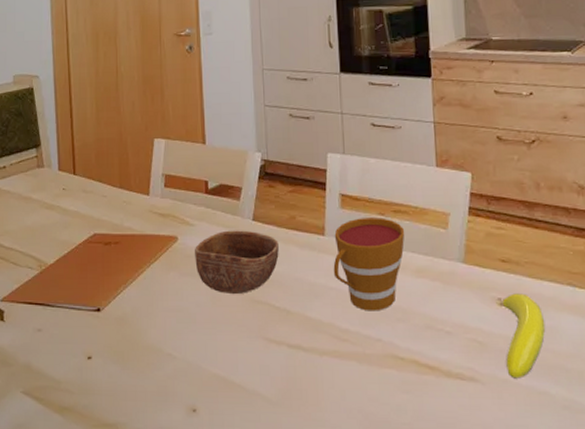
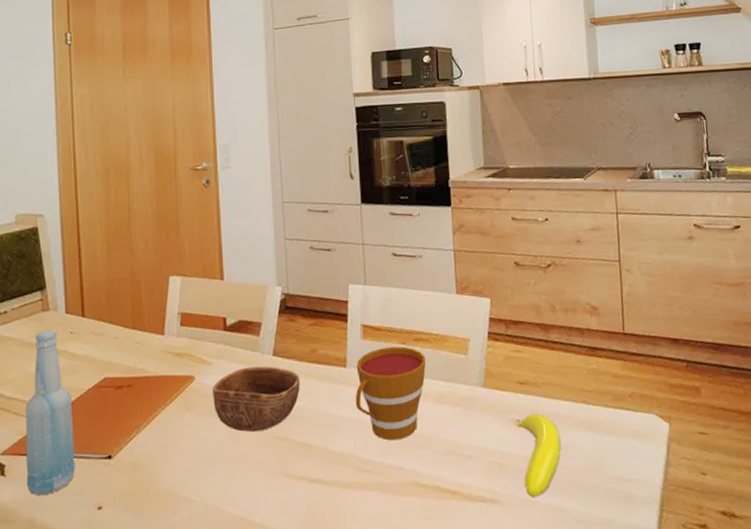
bottle: none [22,185,67,343] -> present [25,329,75,496]

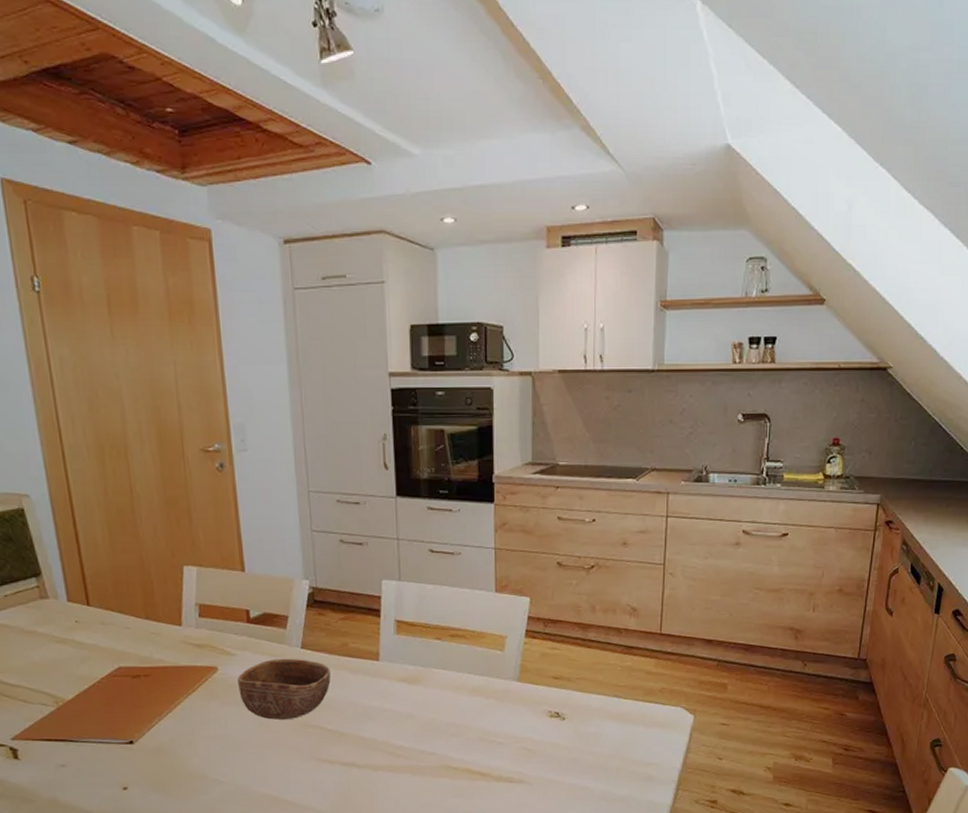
bottle: present [25,329,75,496] -> none [33,617,96,778]
cup: present [355,346,427,441] -> none [388,642,462,729]
banana: present [520,413,562,497] -> none [552,706,590,778]

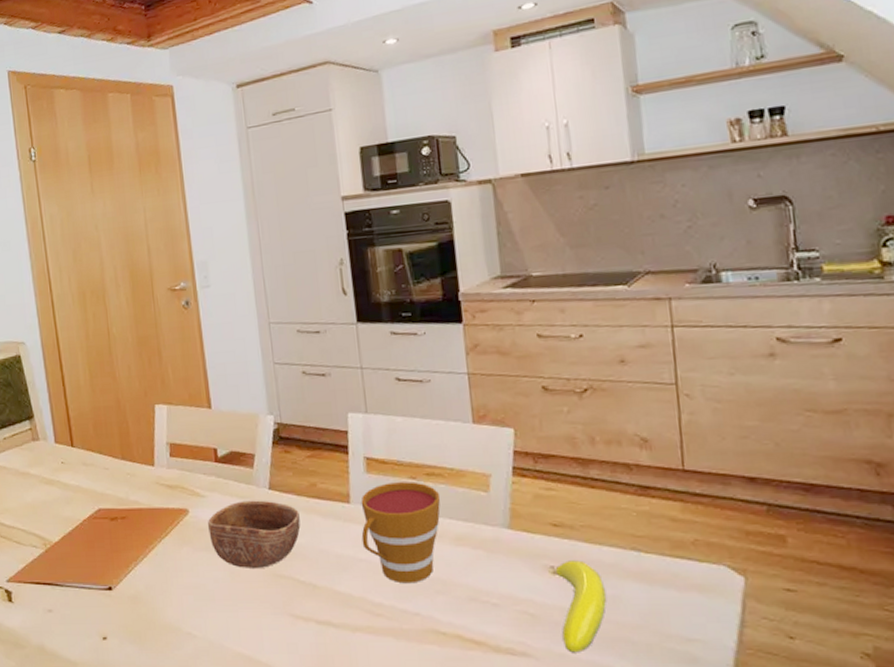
cup: none [388,642,462,729] -> present [361,482,441,584]
banana: none [552,706,590,778] -> present [555,560,607,653]

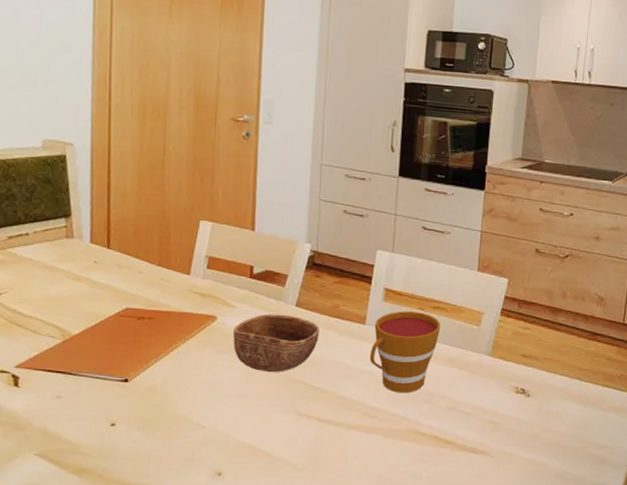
banana: present [555,560,607,653] -> none [514,383,552,453]

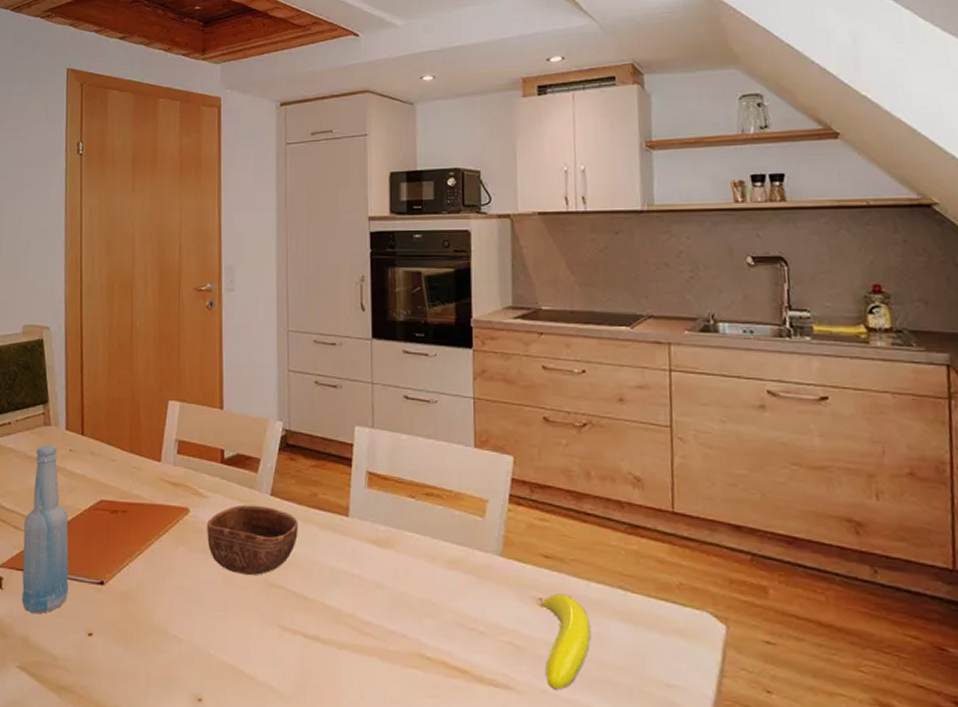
bottle: none [40,256,92,409] -> present [22,445,69,614]
cup: present [369,311,441,393] -> none [357,499,437,604]
banana: none [514,383,552,453] -> present [543,594,592,690]

